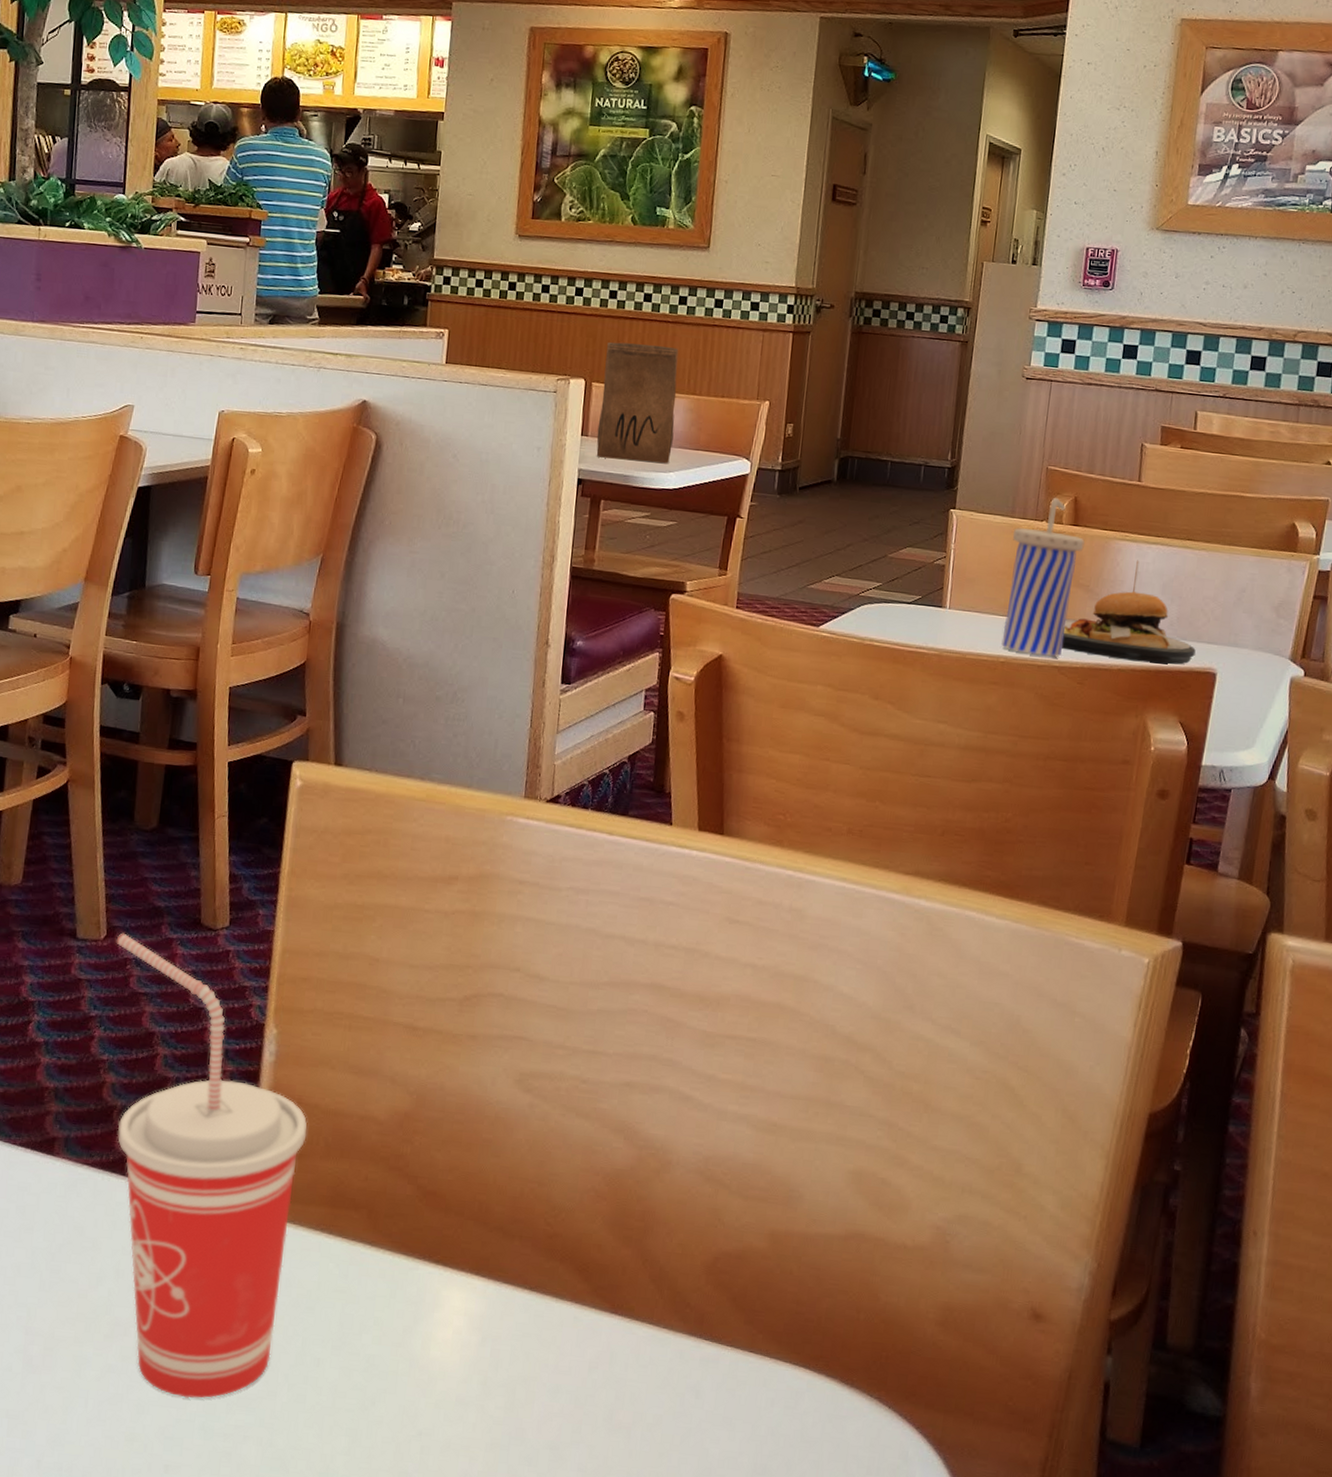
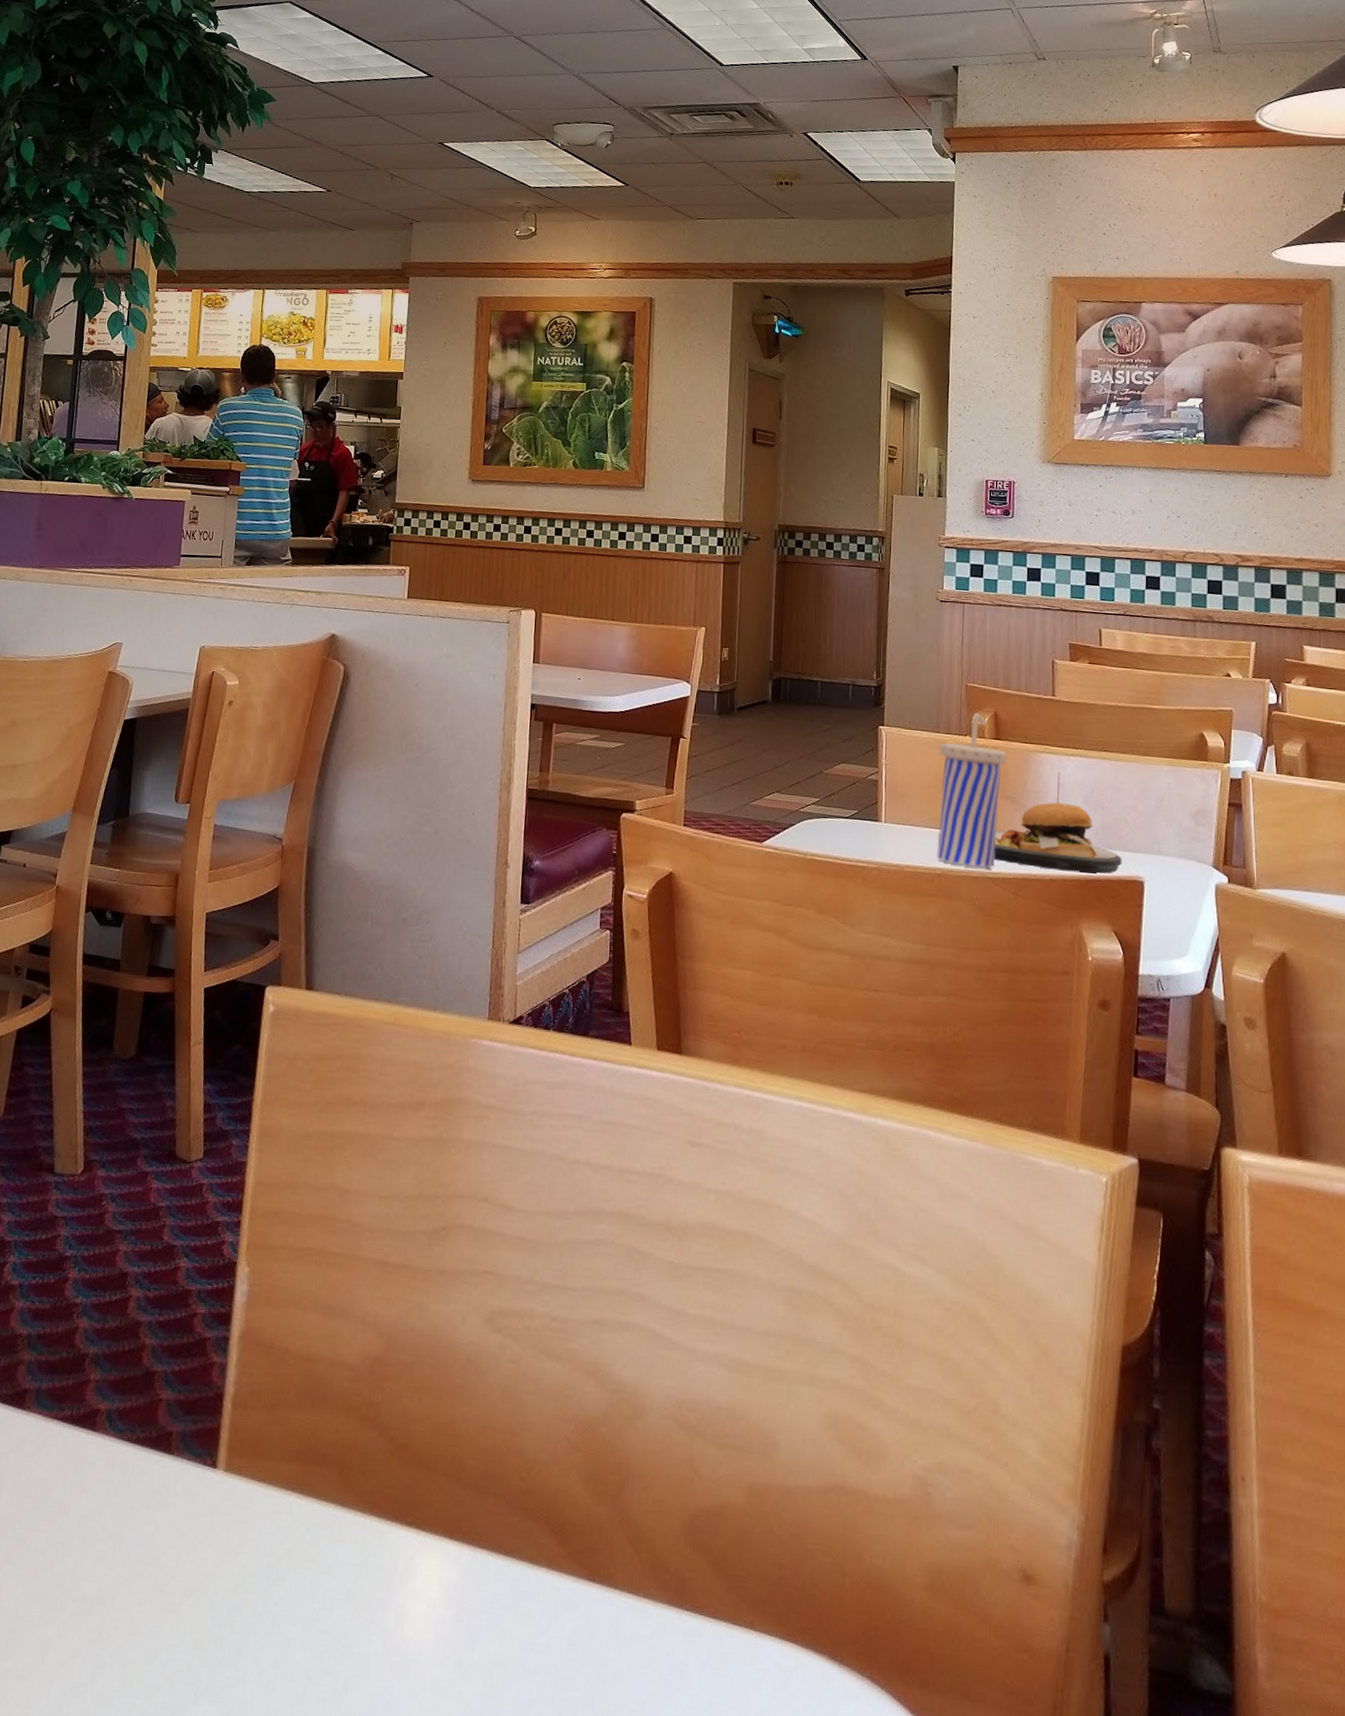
beverage cup: present [116,932,308,1399] -> none [88,1166,279,1688]
paper bag: present [596,342,679,463] -> none [547,575,620,687]

